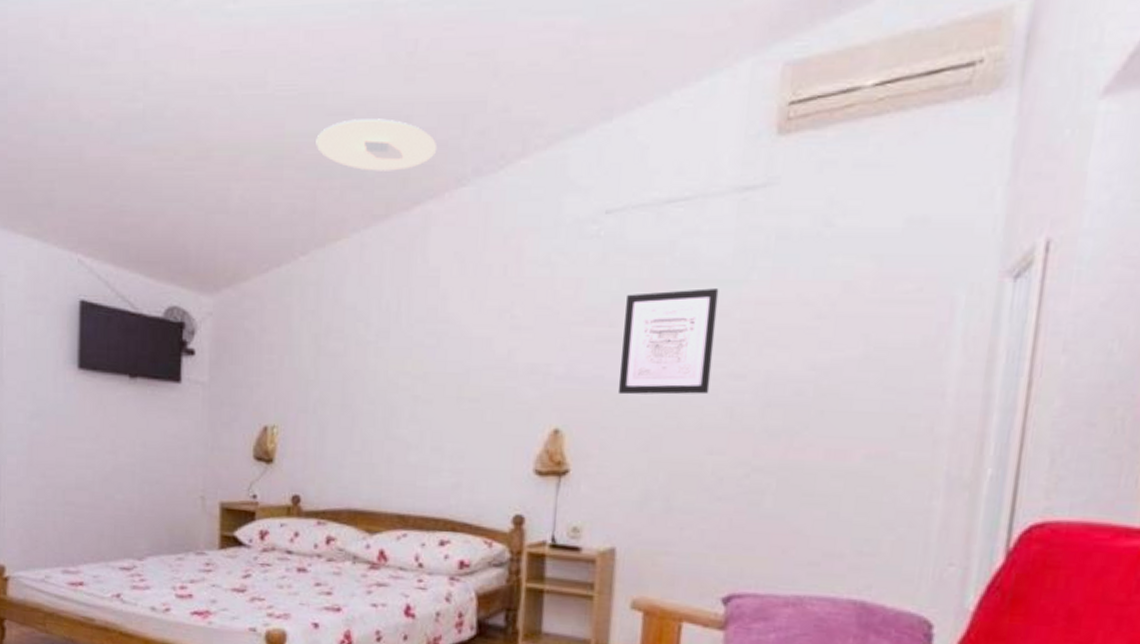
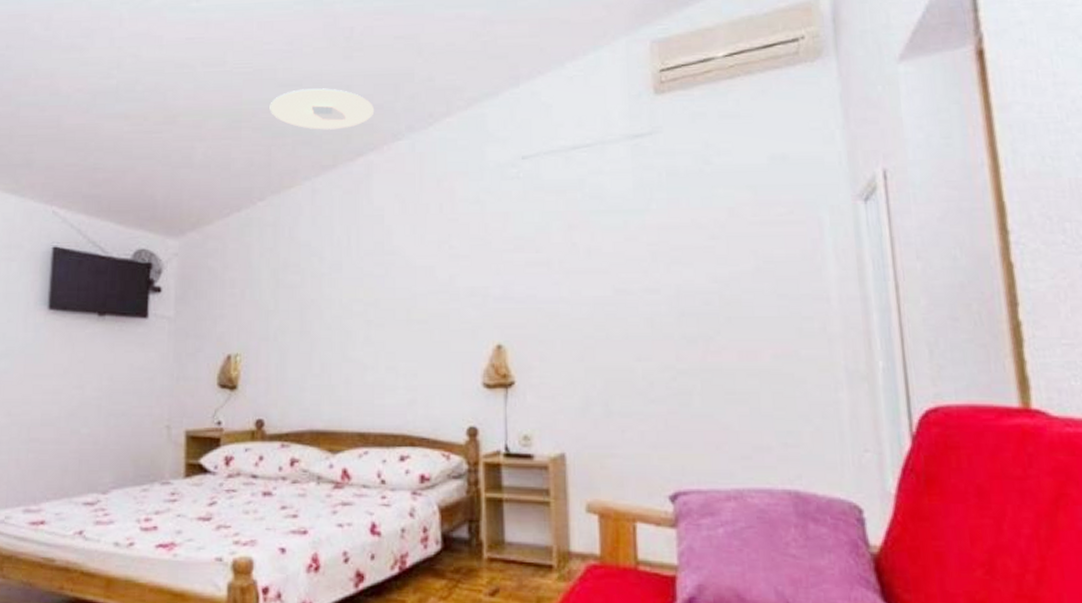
wall art: present [617,288,719,395] -> none [548,217,630,311]

